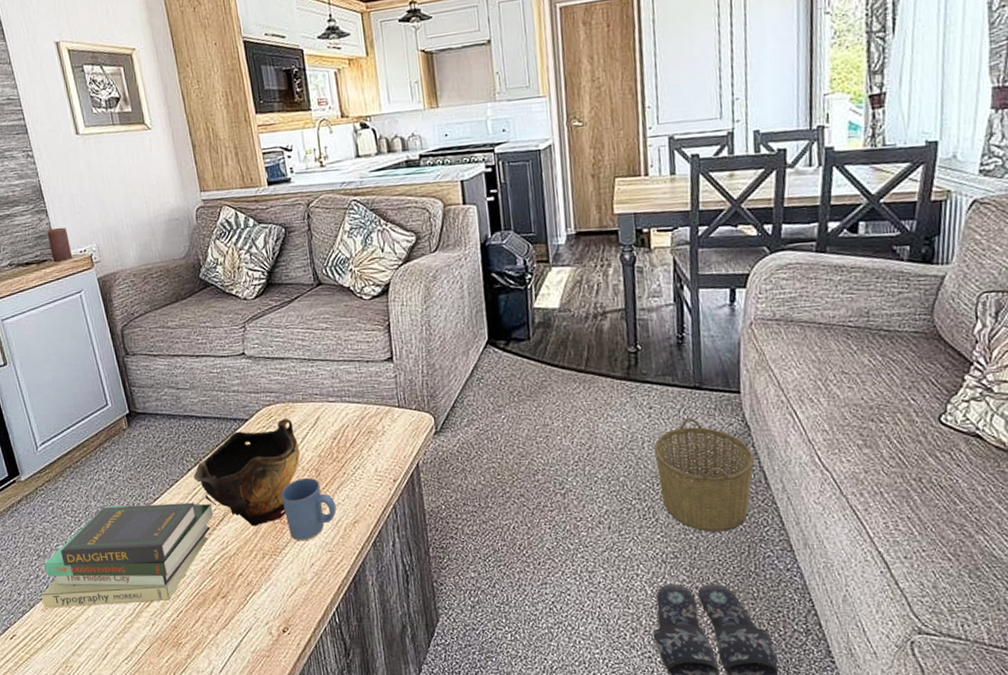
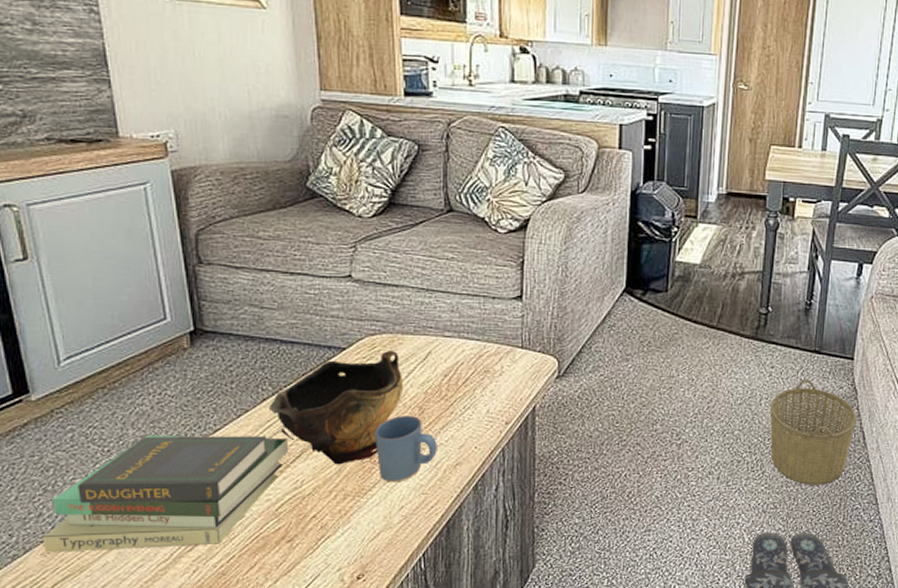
candle: present [47,227,73,262] -> none [106,103,140,145]

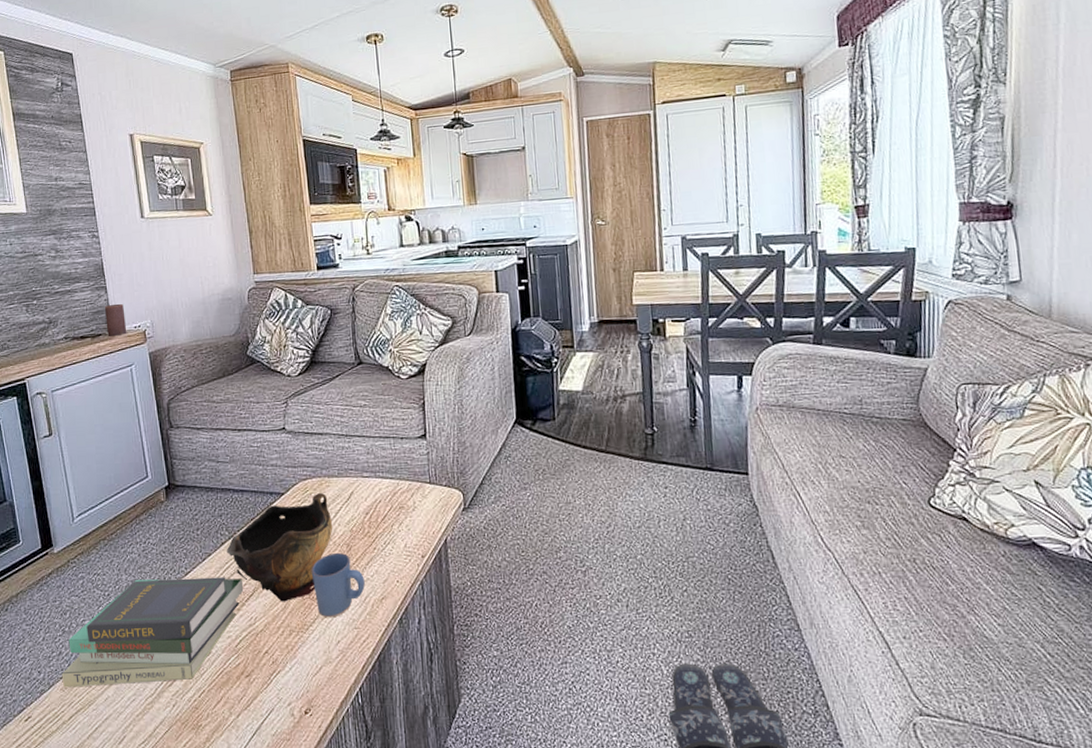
candle: none [106,103,140,145] -> present [104,303,127,336]
basket: present [769,378,857,485] -> none [669,497,762,611]

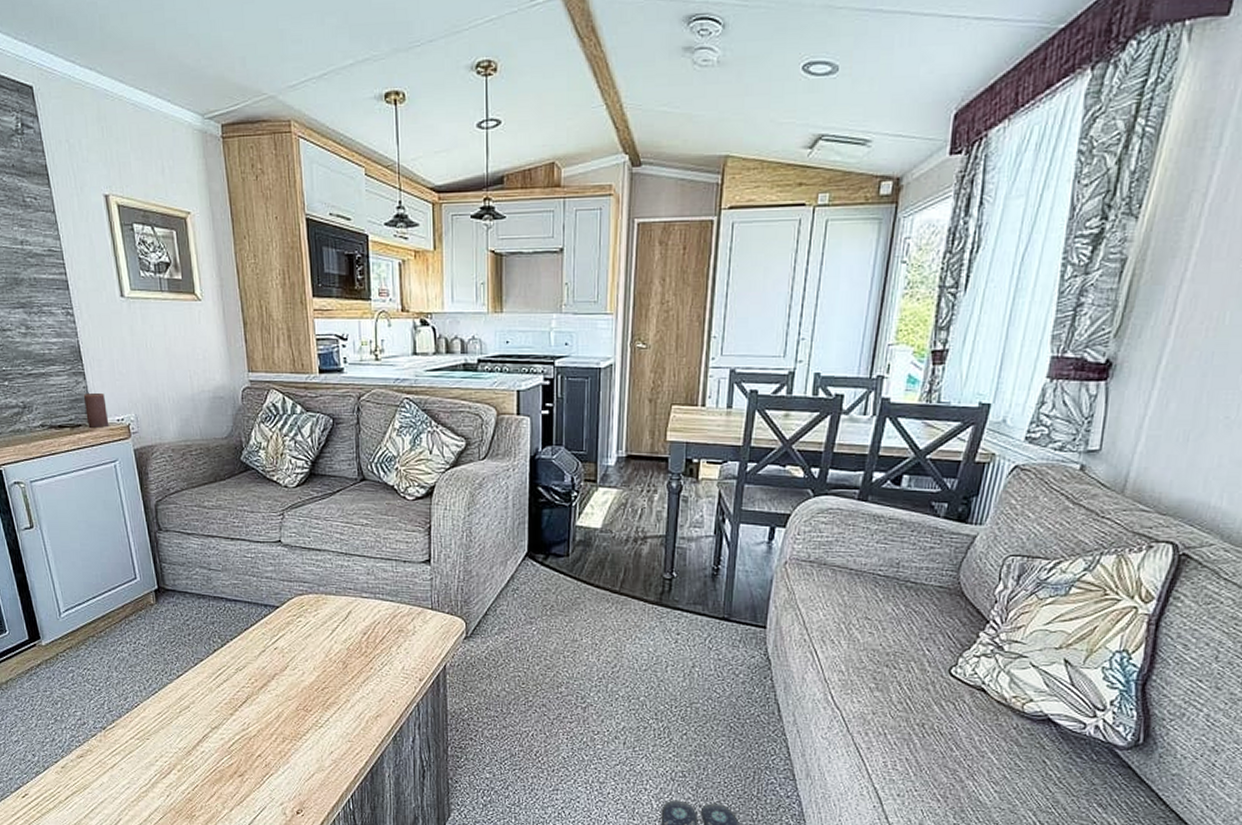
books: present [62,577,244,688] -> none [56,677,237,774]
decorative bowl: present [226,493,333,602] -> none [218,610,329,711]
mug: present [311,553,365,618] -> none [305,669,360,730]

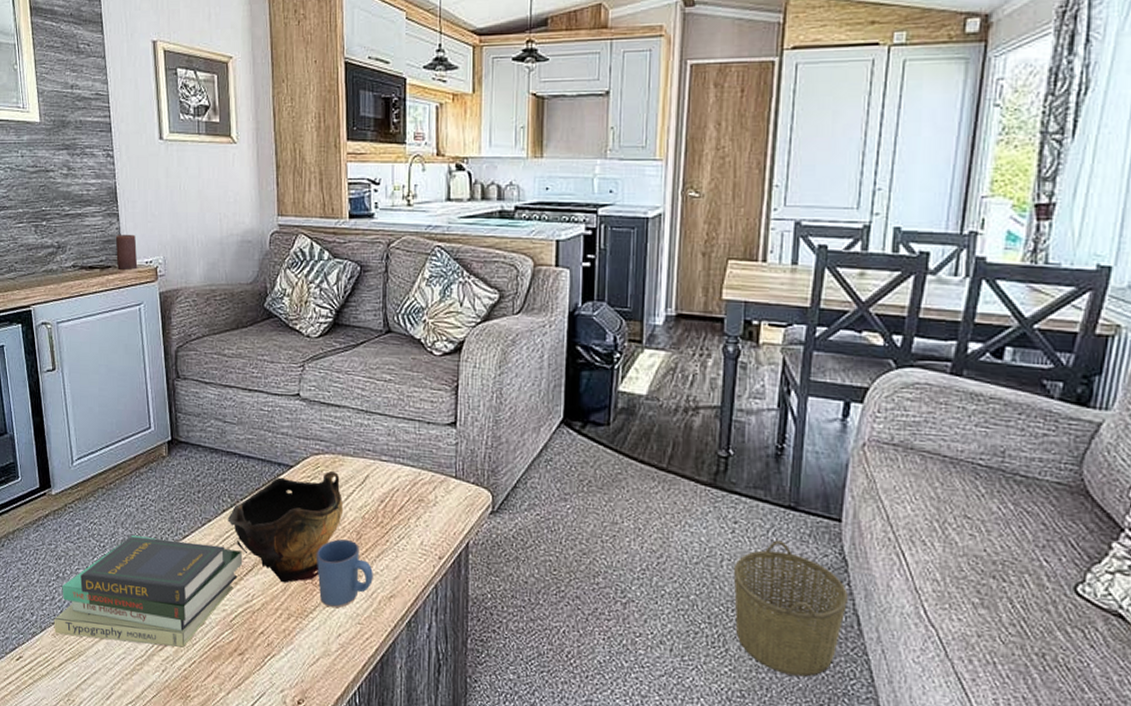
books: none [56,677,237,774] -> present [54,534,243,648]
decorative bowl: none [218,610,329,711] -> present [227,471,344,584]
mug: none [305,669,360,730] -> present [316,539,373,608]
basket: none [676,646,770,756] -> present [733,540,848,677]

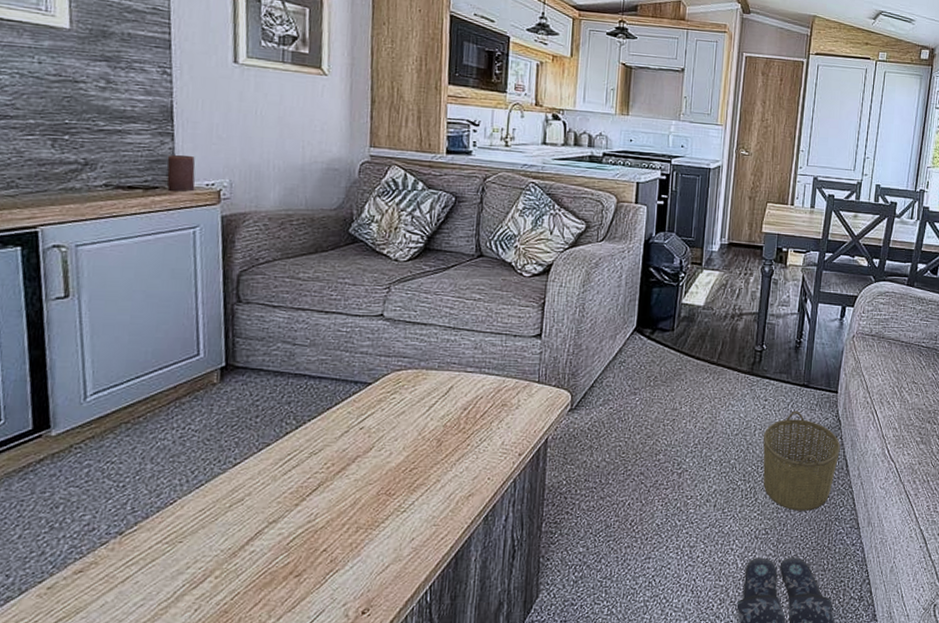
books: present [54,534,243,648] -> none [40,469,307,594]
decorative bowl: present [227,471,344,584] -> none [290,386,425,498]
mug: present [316,539,373,608] -> none [391,448,452,515]

